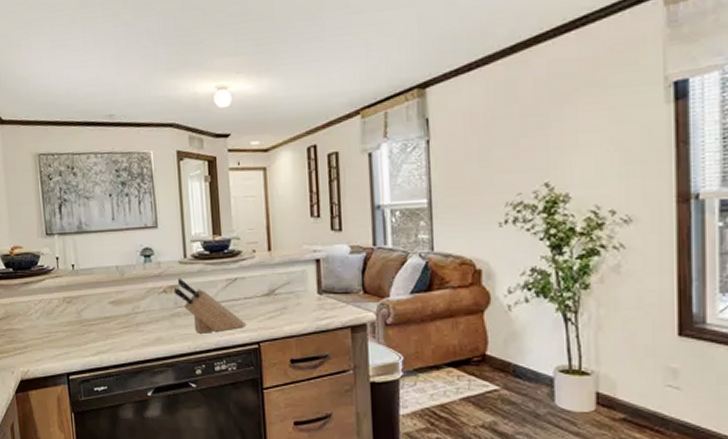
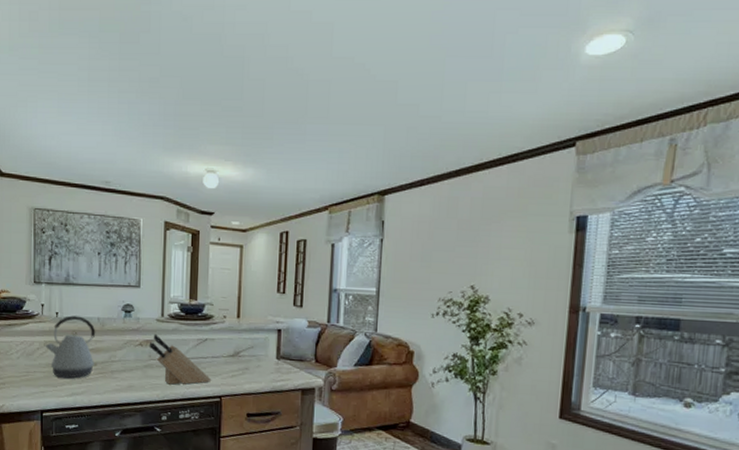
kettle: none [64,266,121,336] -> present [45,315,98,379]

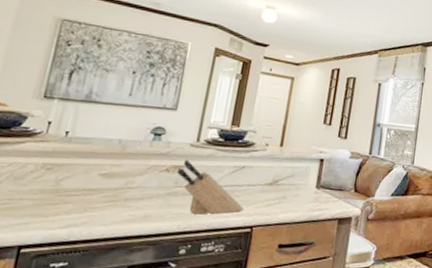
kettle: present [45,315,98,379] -> none [42,136,114,207]

